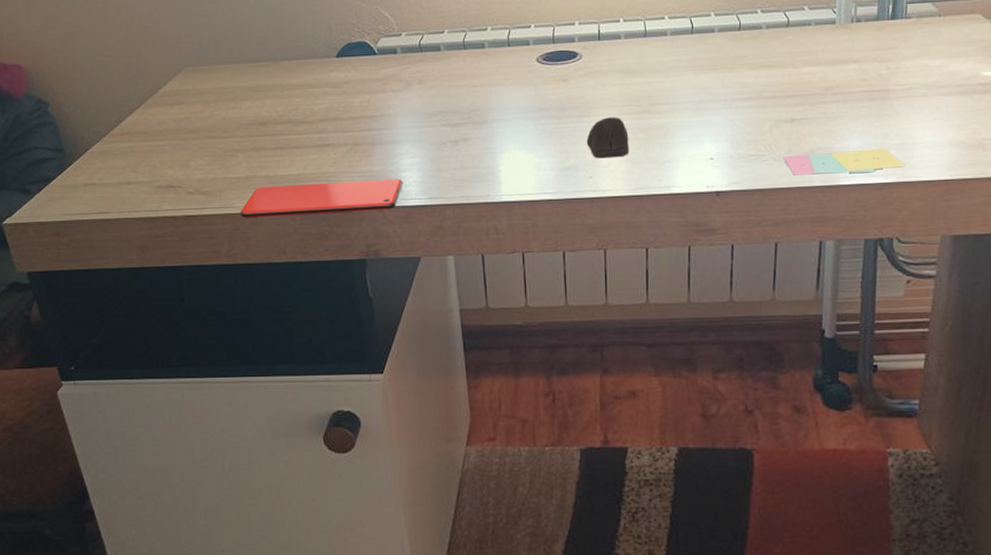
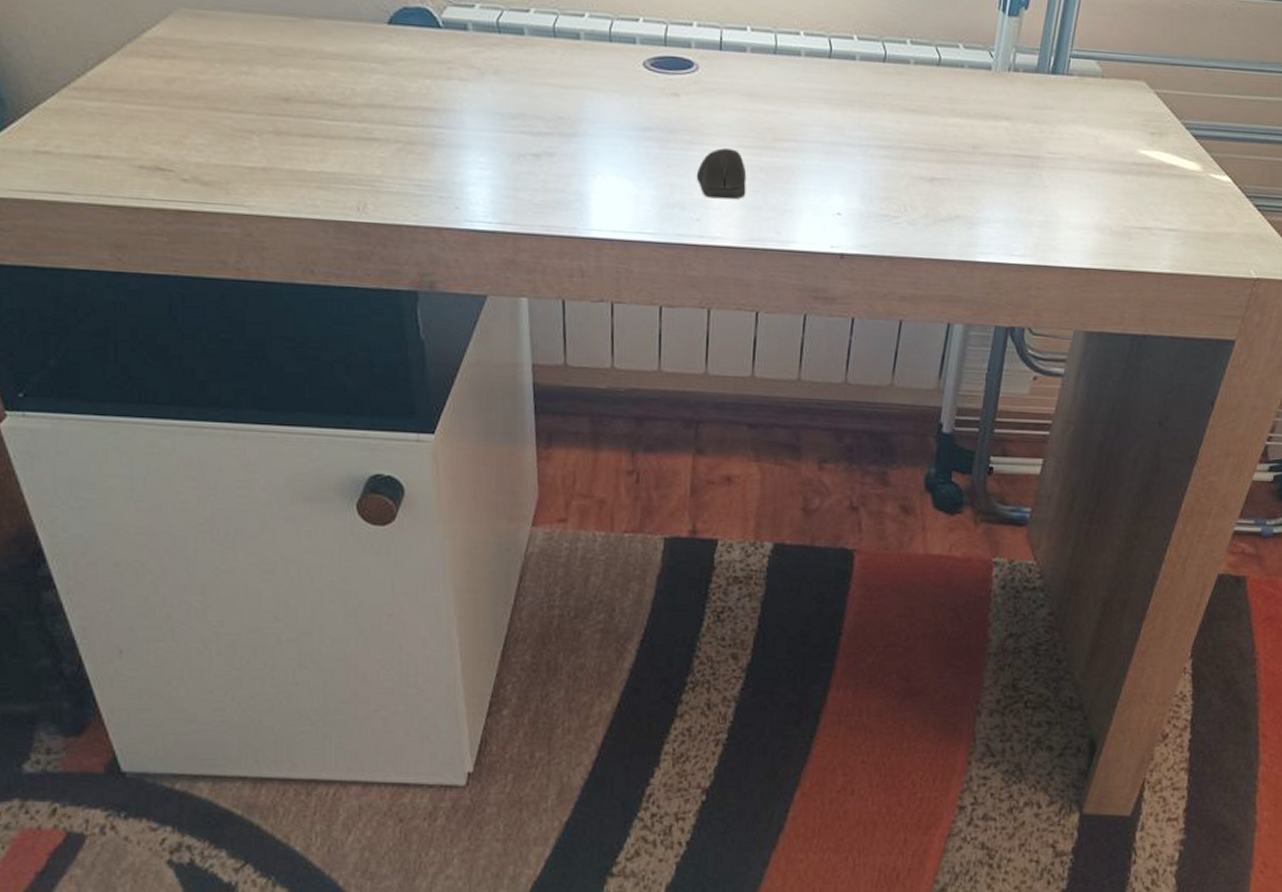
phone: present [240,179,403,218] -> none [253,183,469,232]
sticky notes: present [783,148,906,175] -> none [918,220,1047,250]

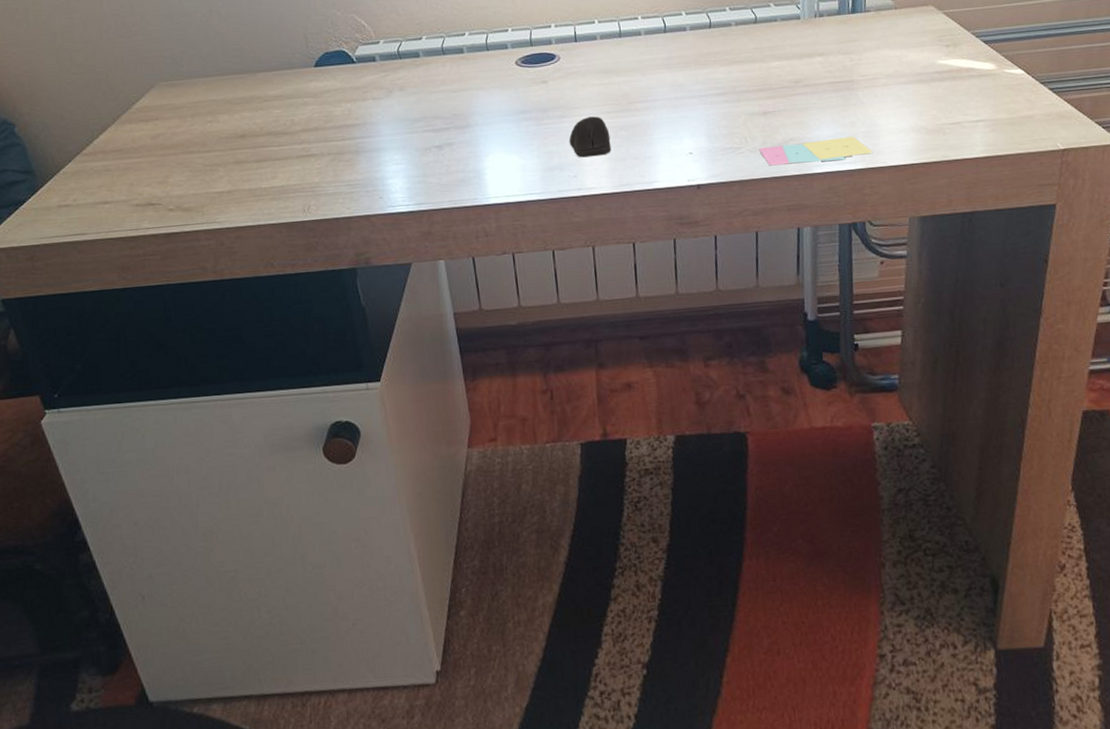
sticky notes: none [918,220,1047,250] -> present [758,136,873,166]

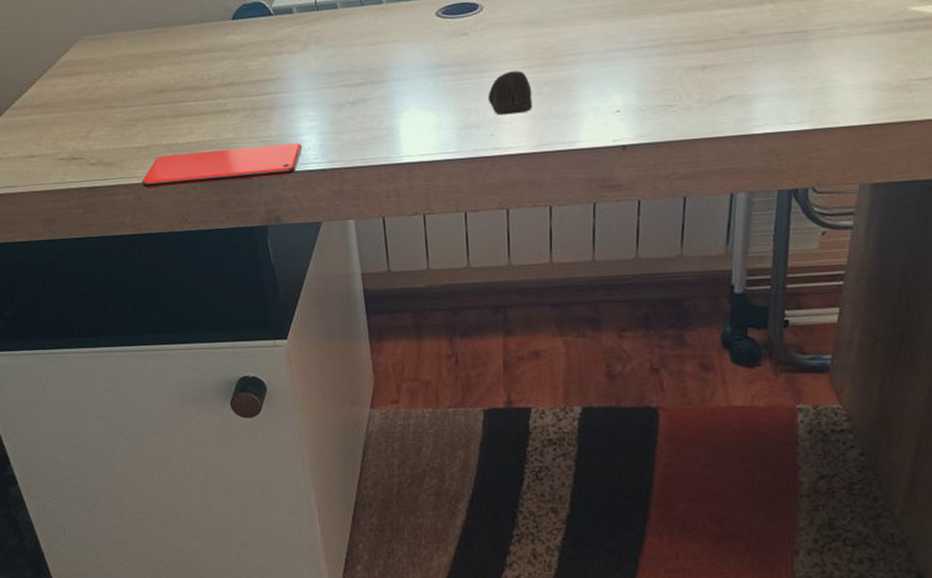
phone: none [224,186,390,233] -> present [141,143,303,188]
sticky notes: present [758,136,873,166] -> none [693,93,824,126]

